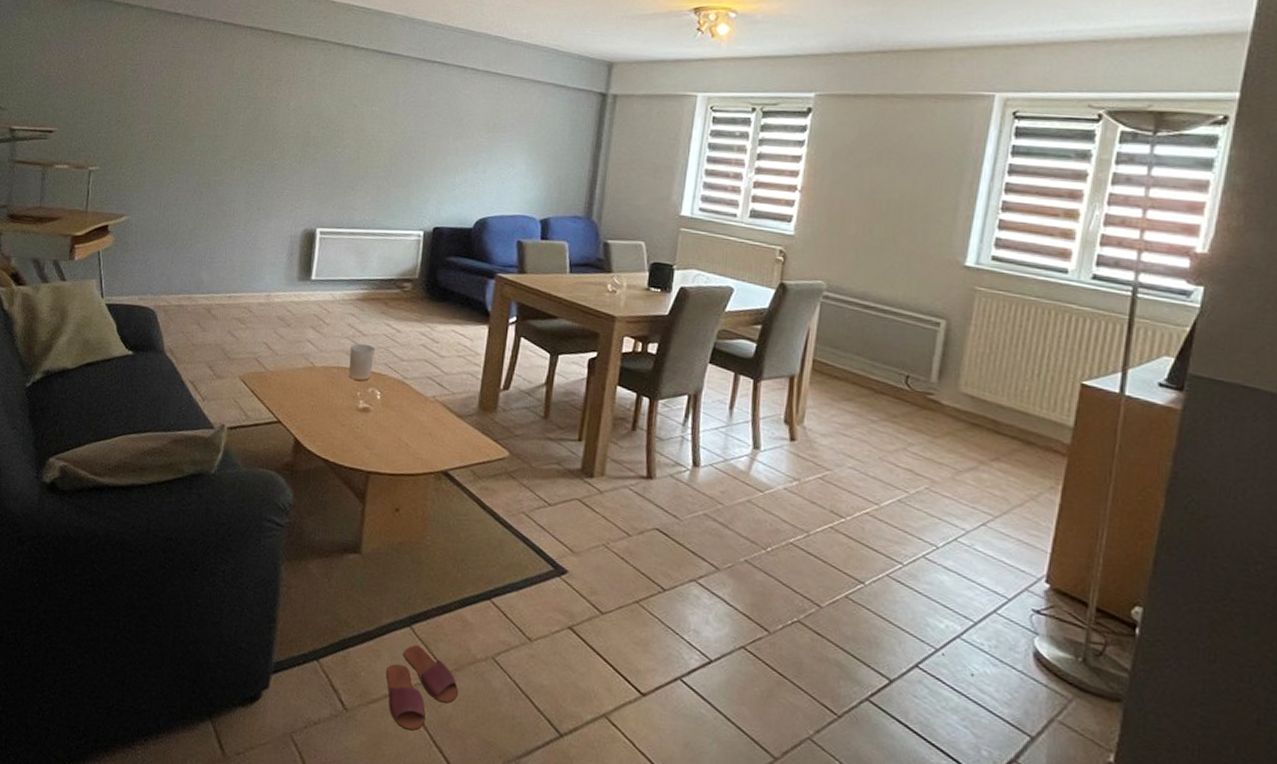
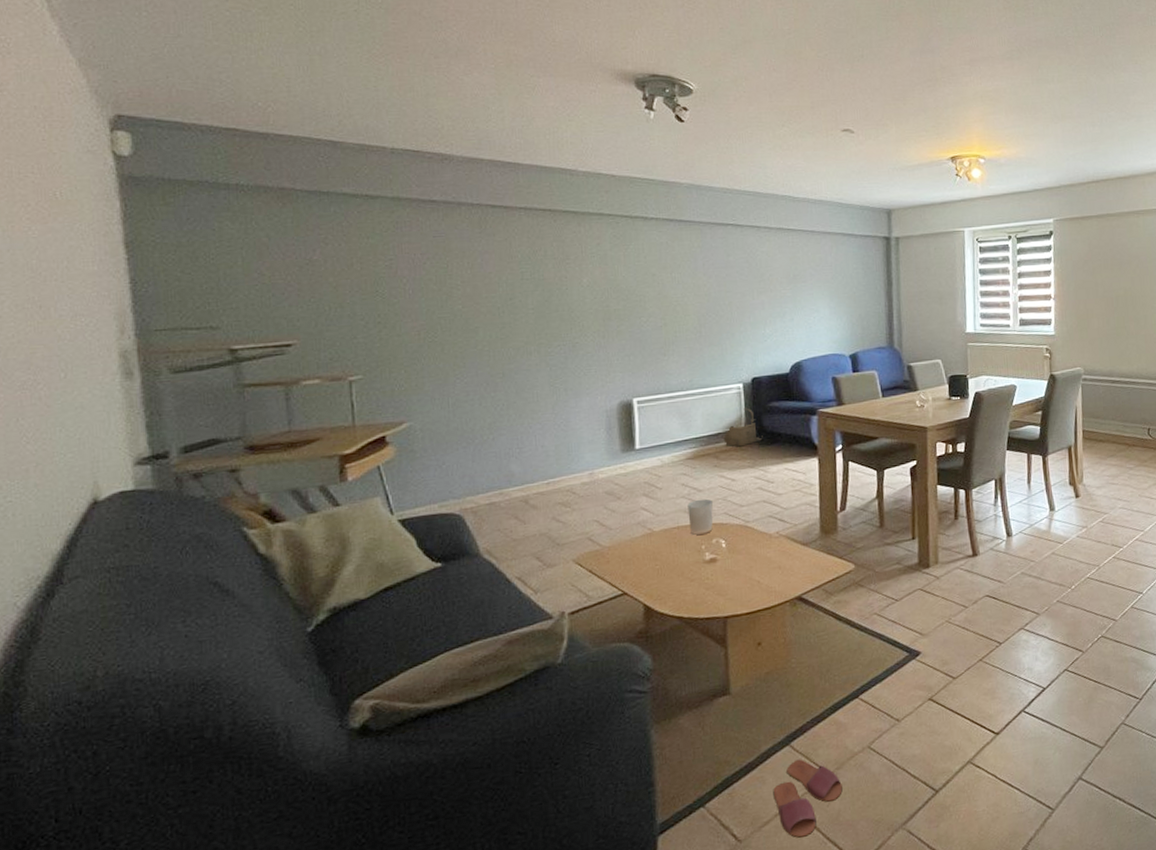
basket: none [394,257,435,298] -> present [721,408,763,447]

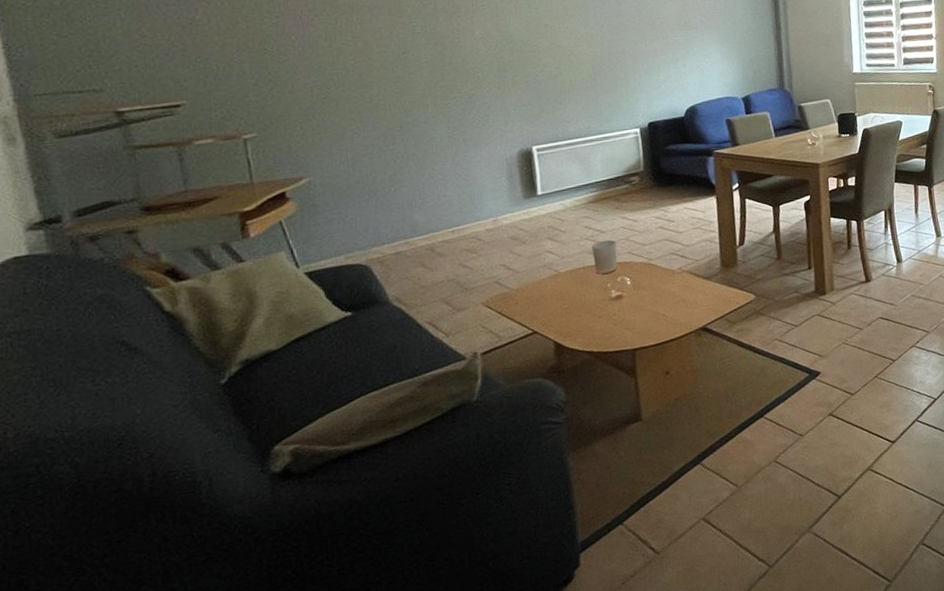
basket: present [721,408,763,447] -> none [621,151,662,189]
slippers: present [773,759,843,838] -> none [686,475,752,547]

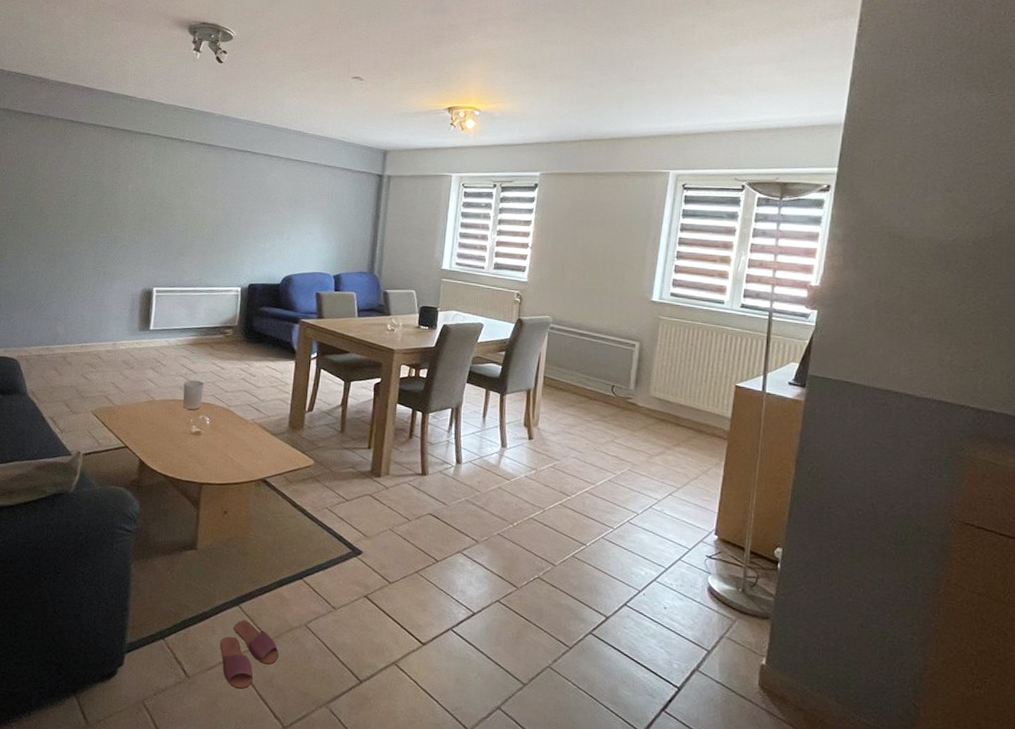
slippers: none [686,475,752,547] -> present [220,620,279,689]

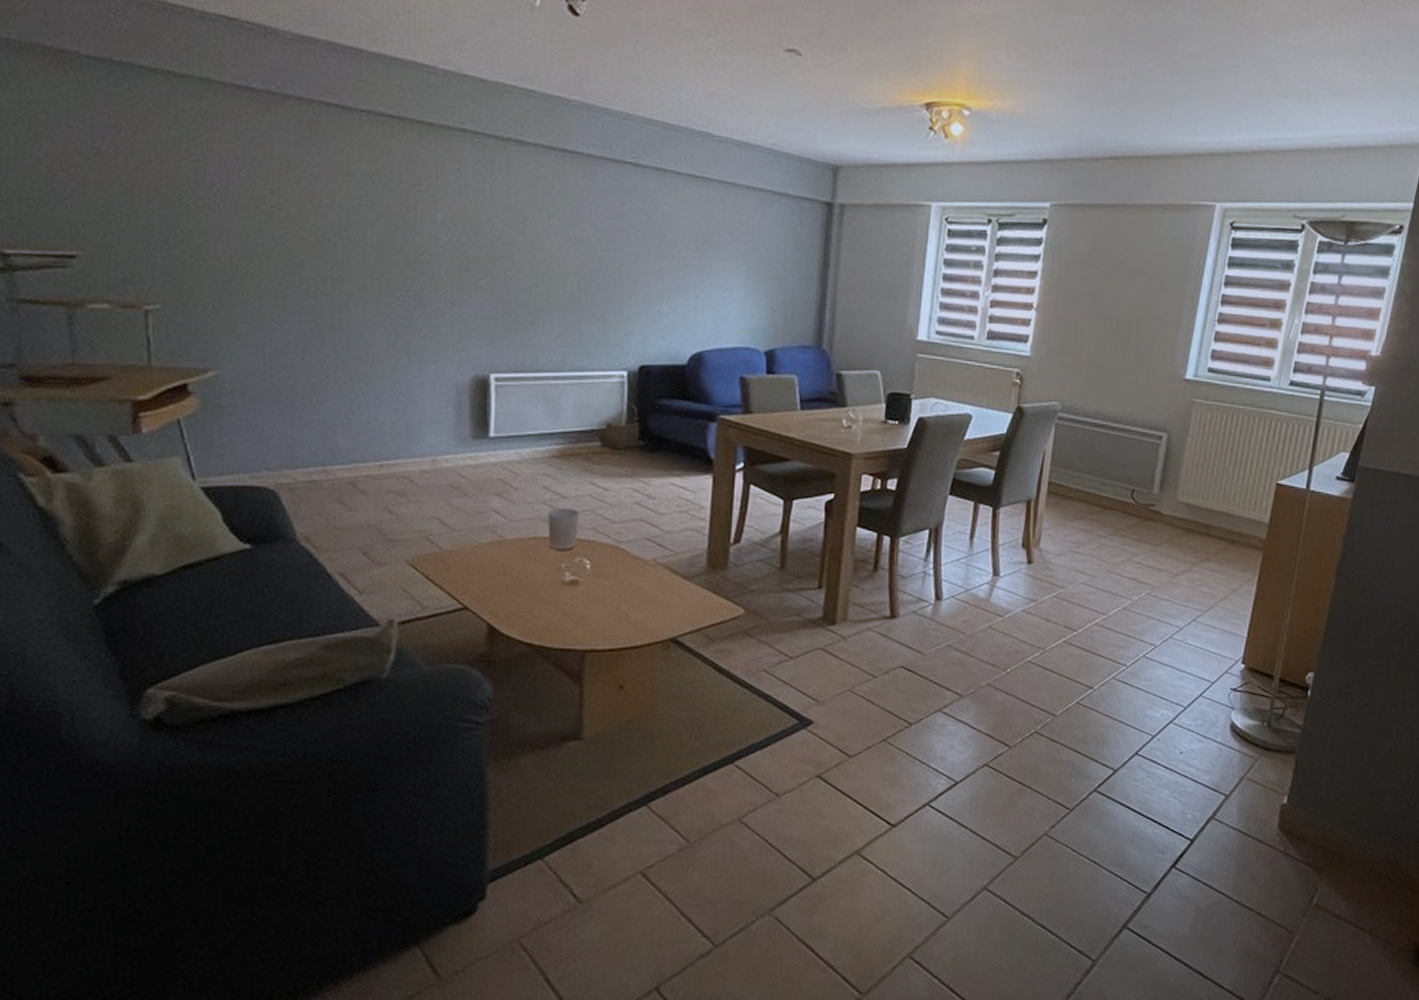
basket: none [218,308,252,341] -> present [596,402,647,450]
slippers: present [220,620,279,689] -> none [623,822,704,908]

